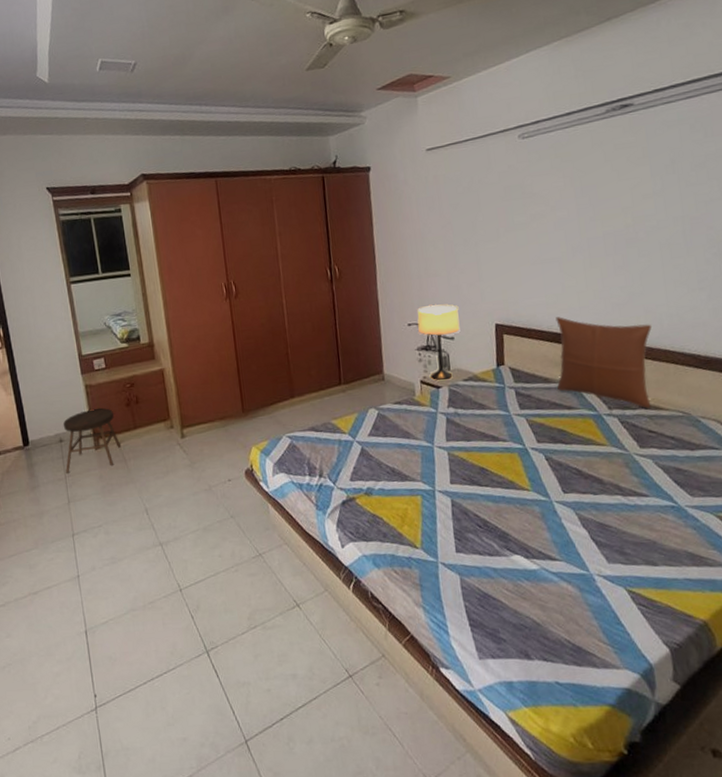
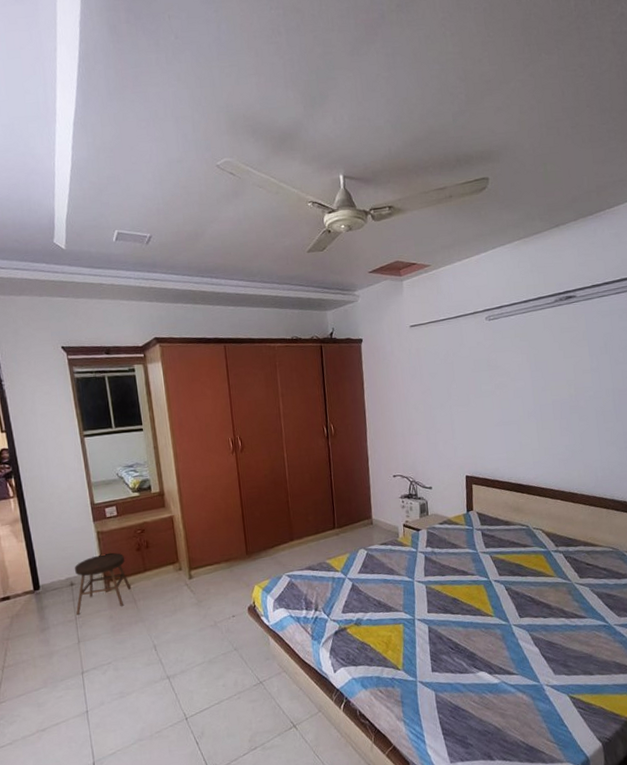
table lamp: present [417,304,460,381] -> none [401,459,437,524]
pillow: present [556,317,652,409] -> none [514,470,589,546]

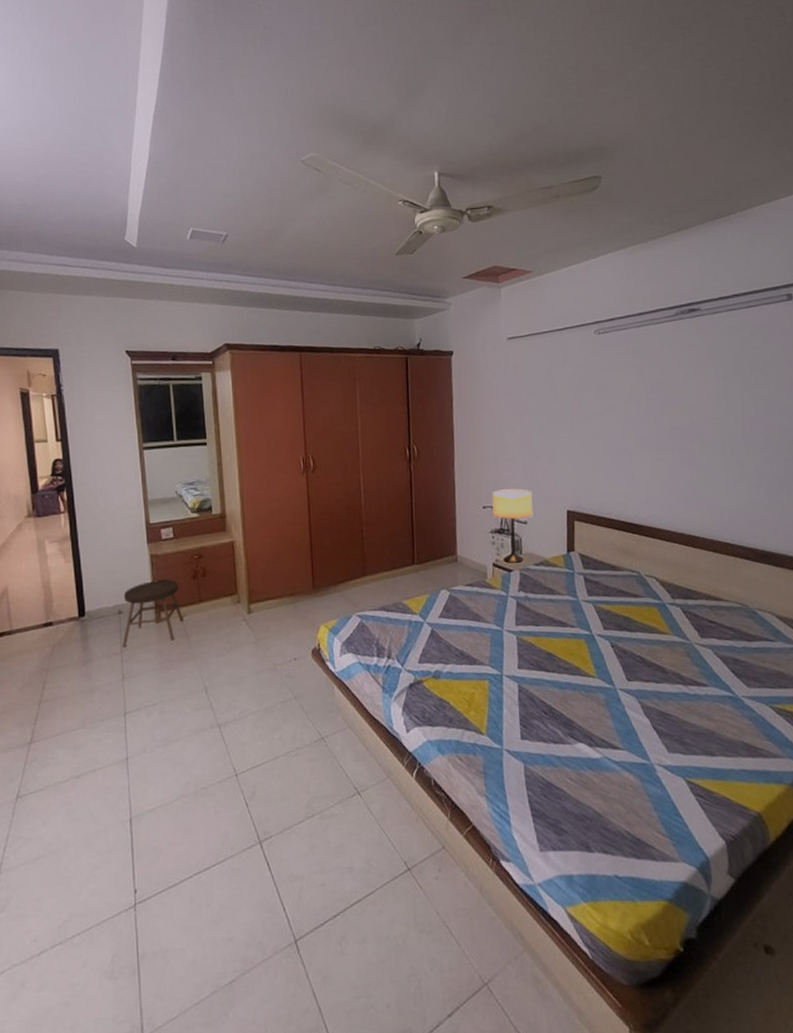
table lamp: none [401,459,437,524] -> present [492,489,533,564]

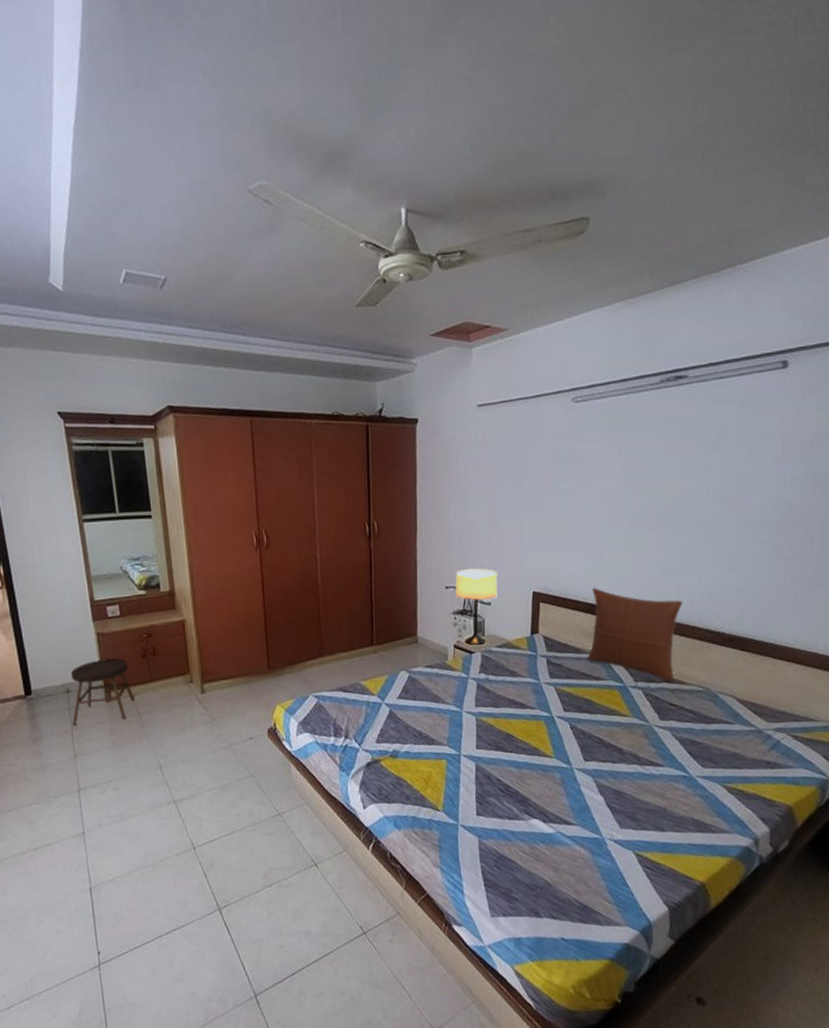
pillow: none [624,506,713,599] -> present [588,588,682,682]

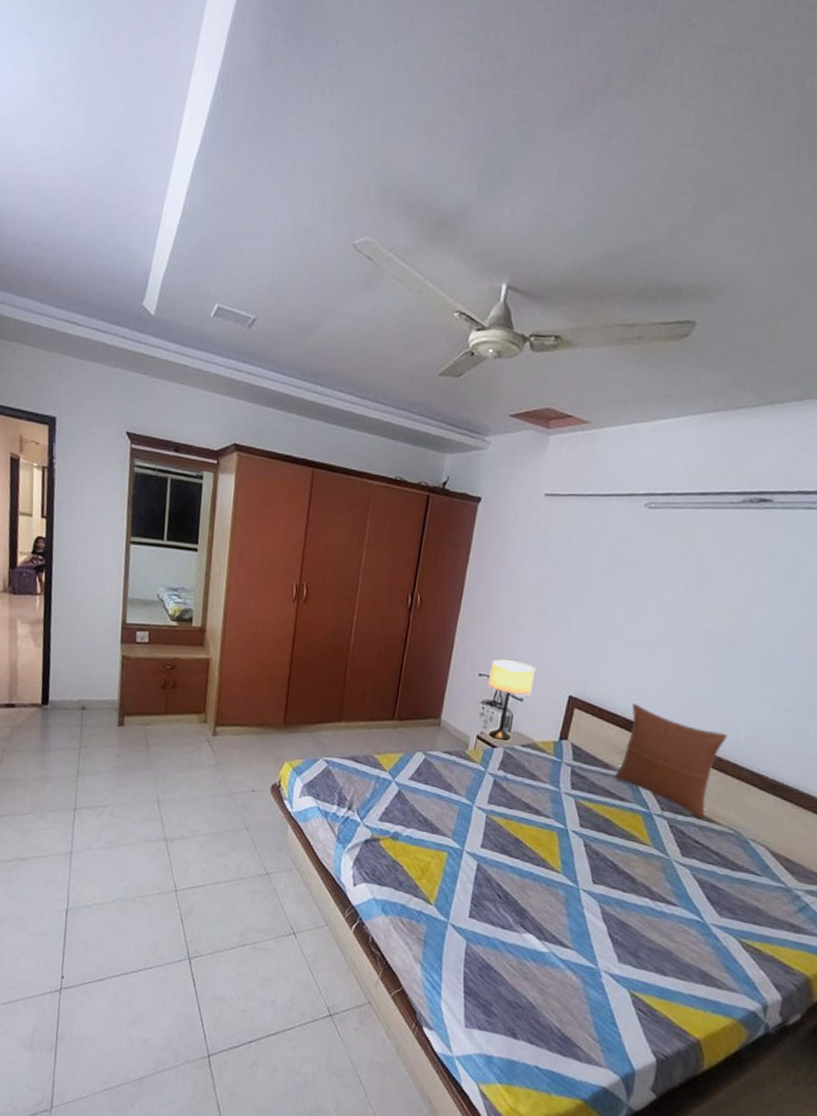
stool: present [70,659,136,726] -> none [82,682,147,747]

